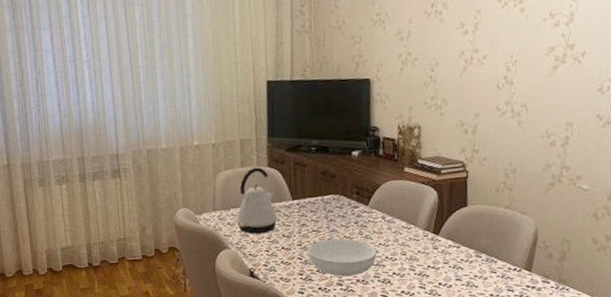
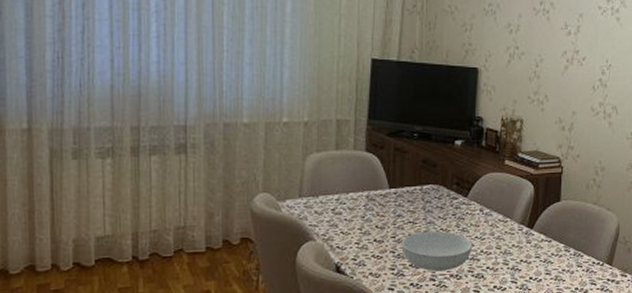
kettle: present [236,167,278,234] -> none [326,151,372,225]

